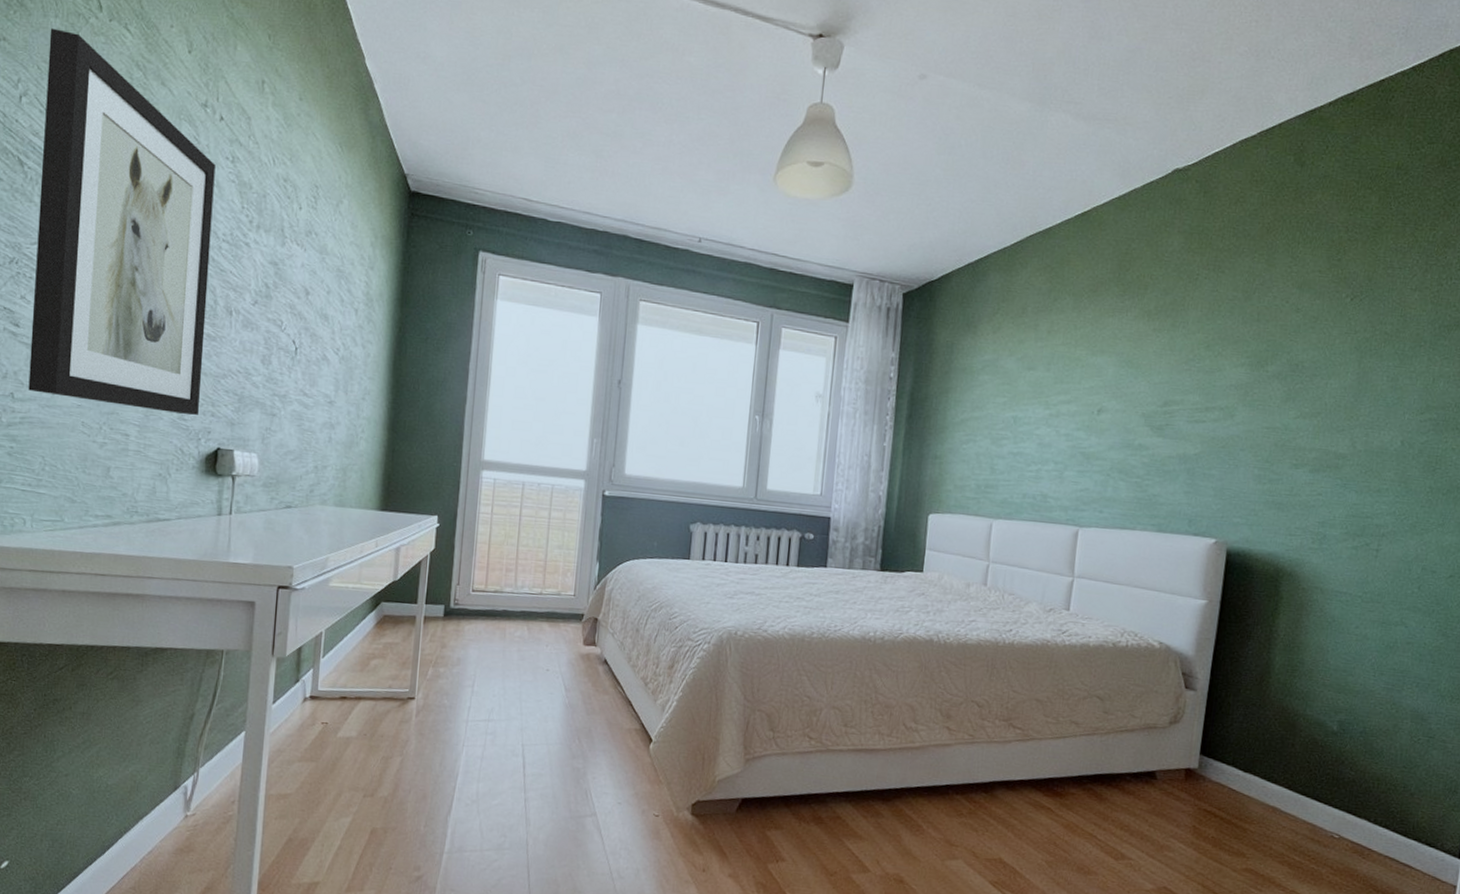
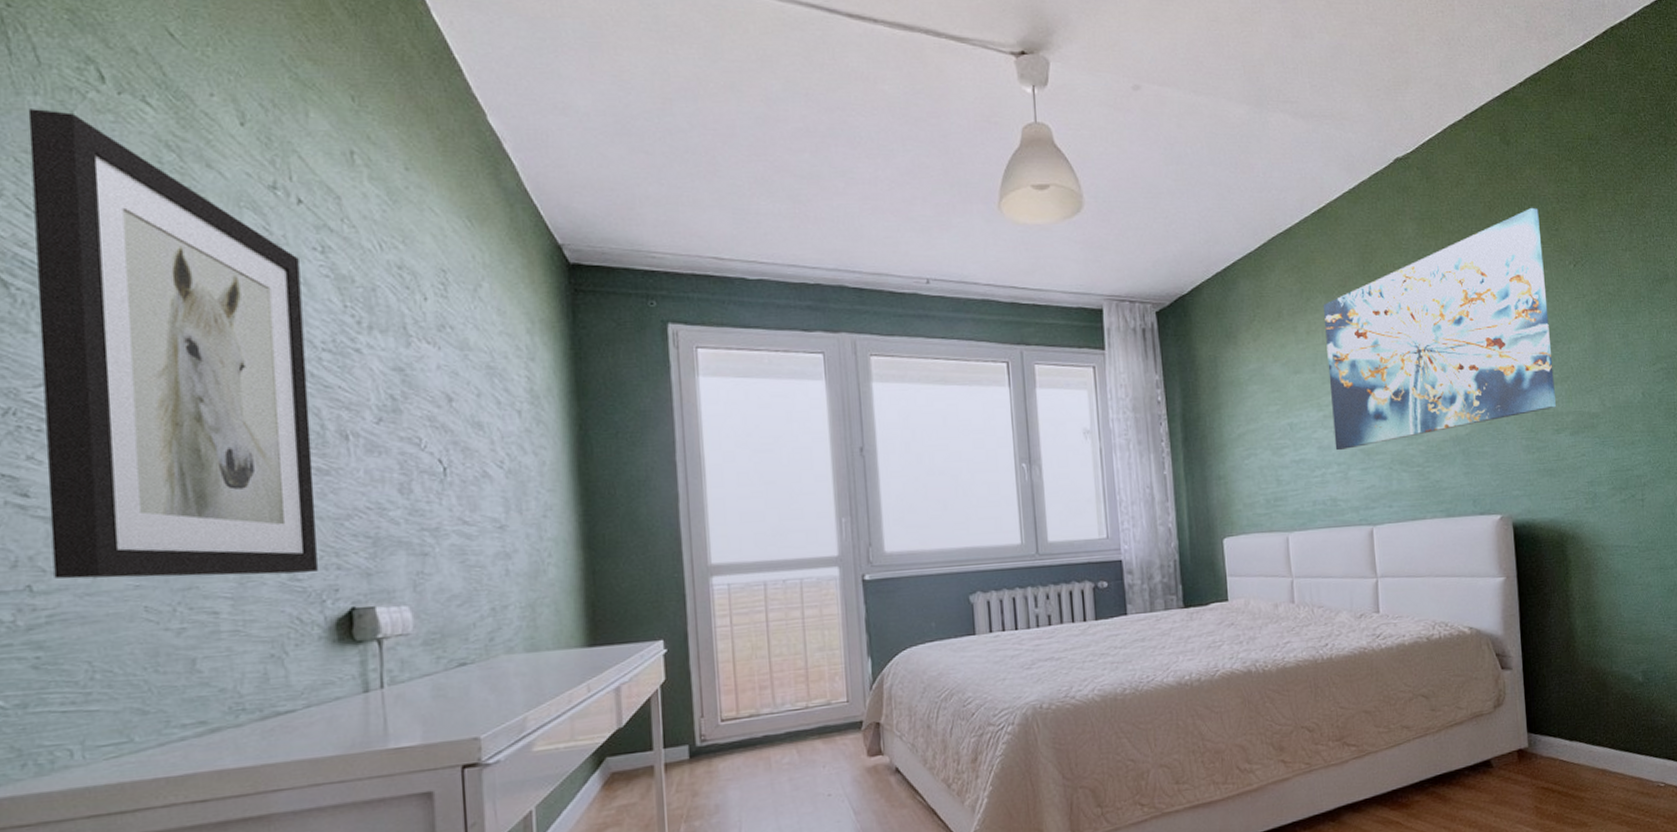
wall art: none [1055,233,1323,450] -> present [1322,207,1556,451]

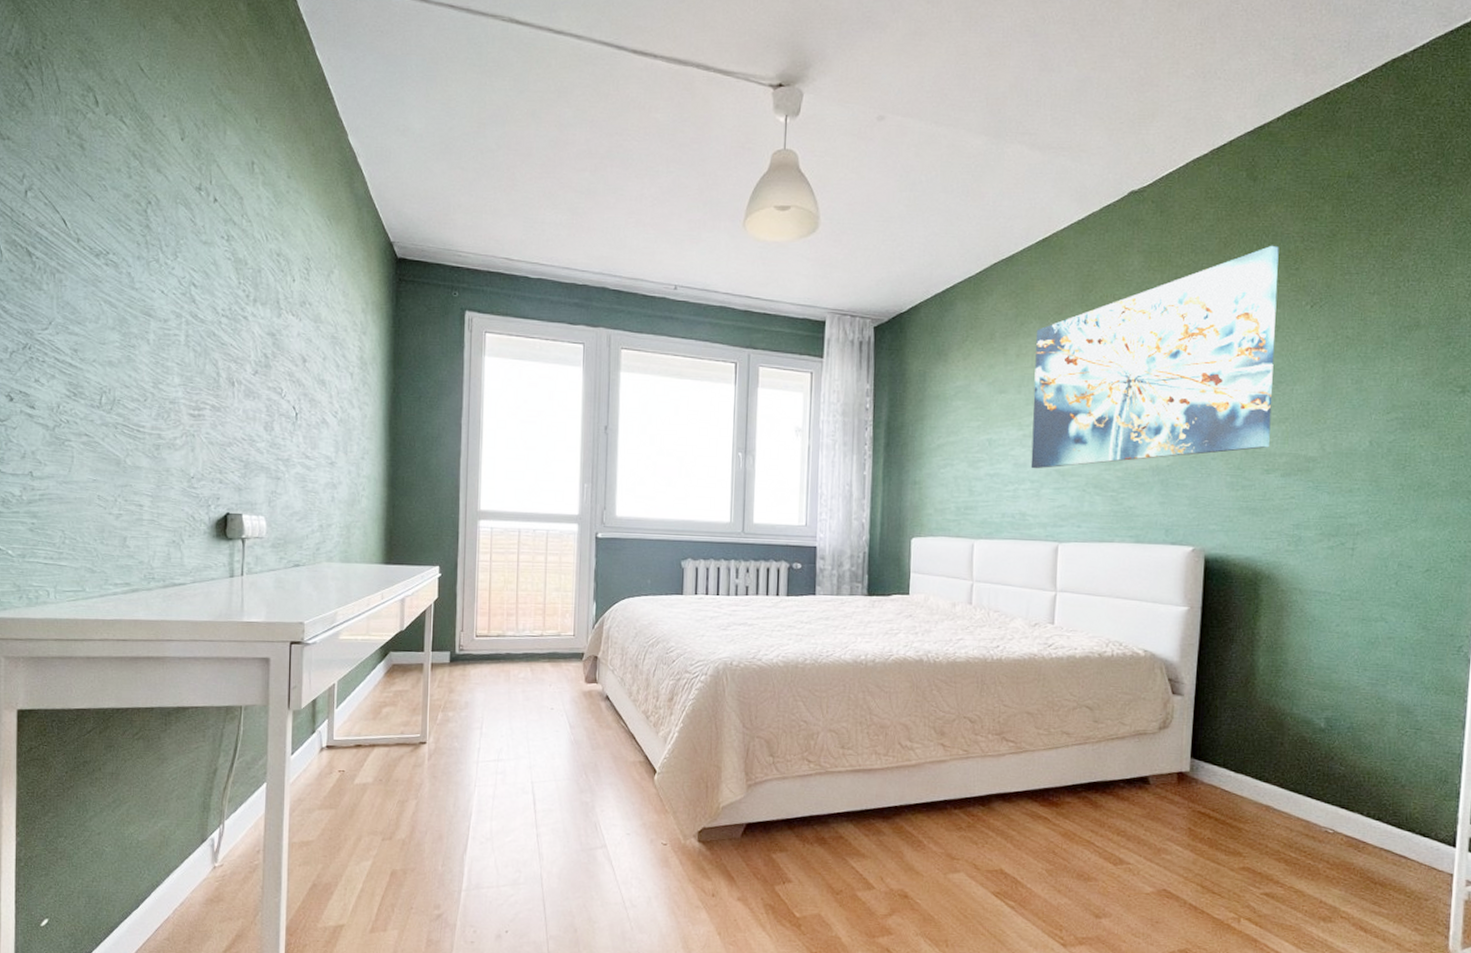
wall art: present [28,109,318,579] -> none [46,125,212,483]

